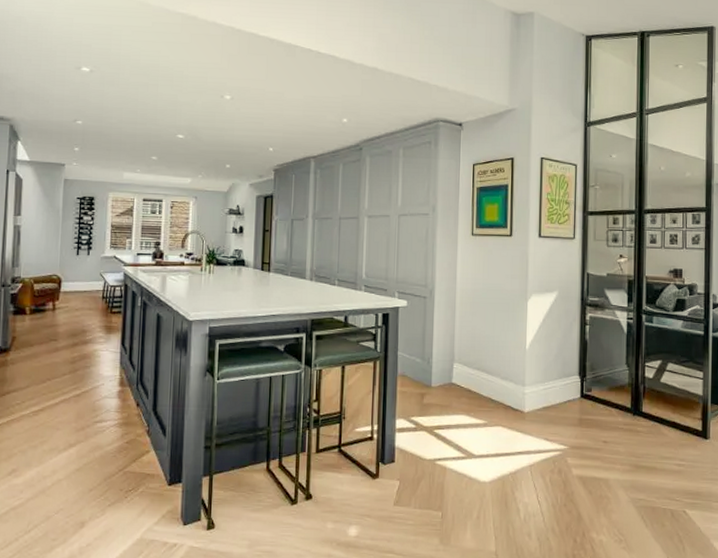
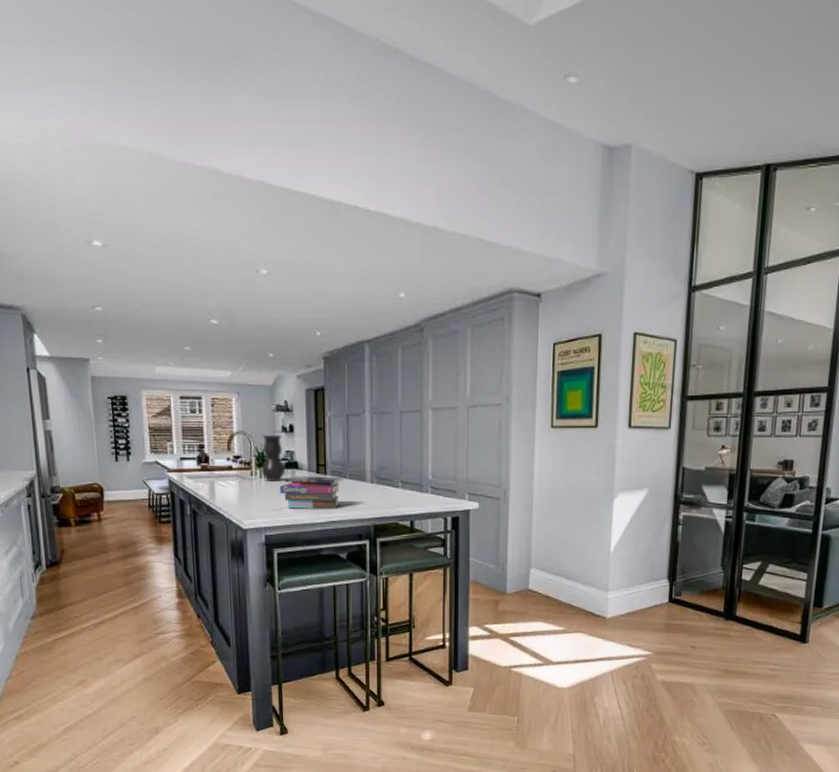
vase: none [210,235,233,277] -> present [260,436,286,481]
books: none [226,273,285,303] -> present [280,476,343,509]

